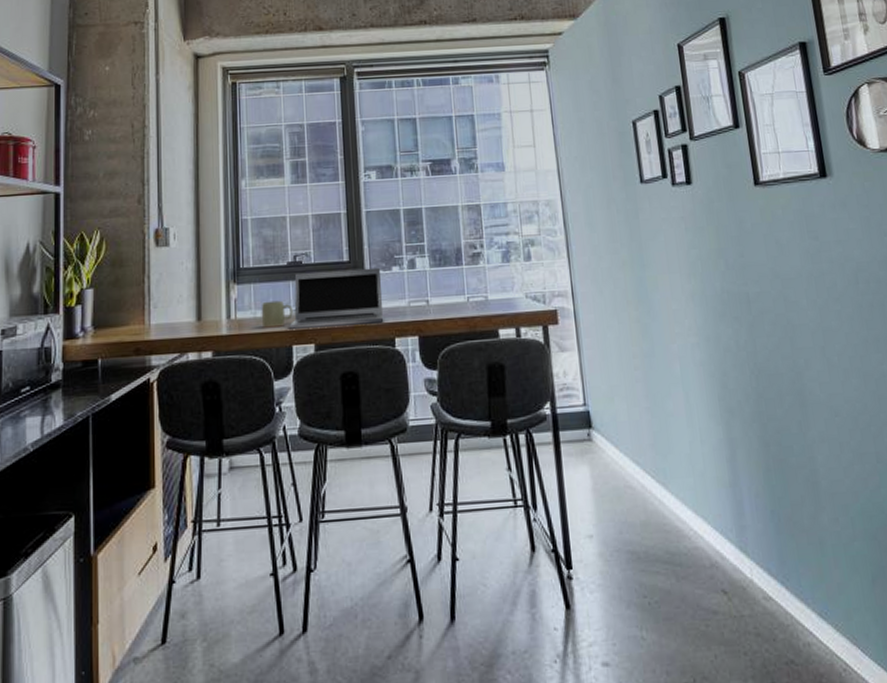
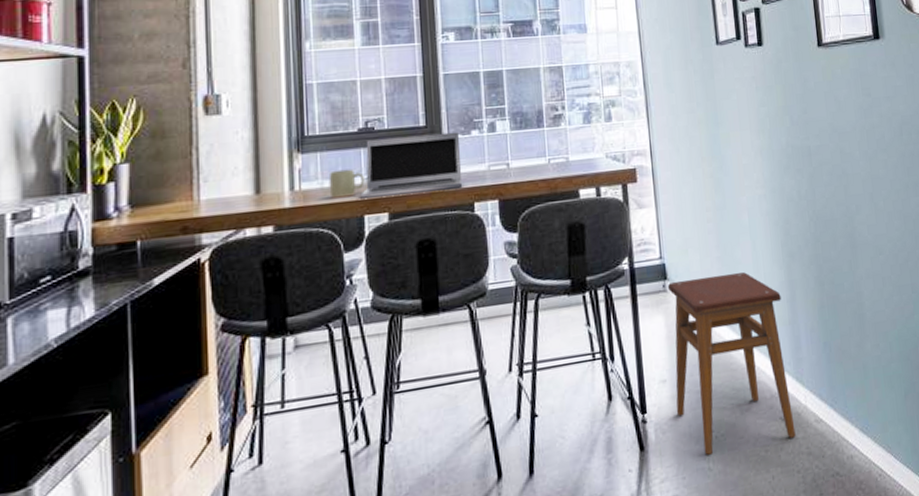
stool: none [592,425,741,622] -> present [667,272,796,455]

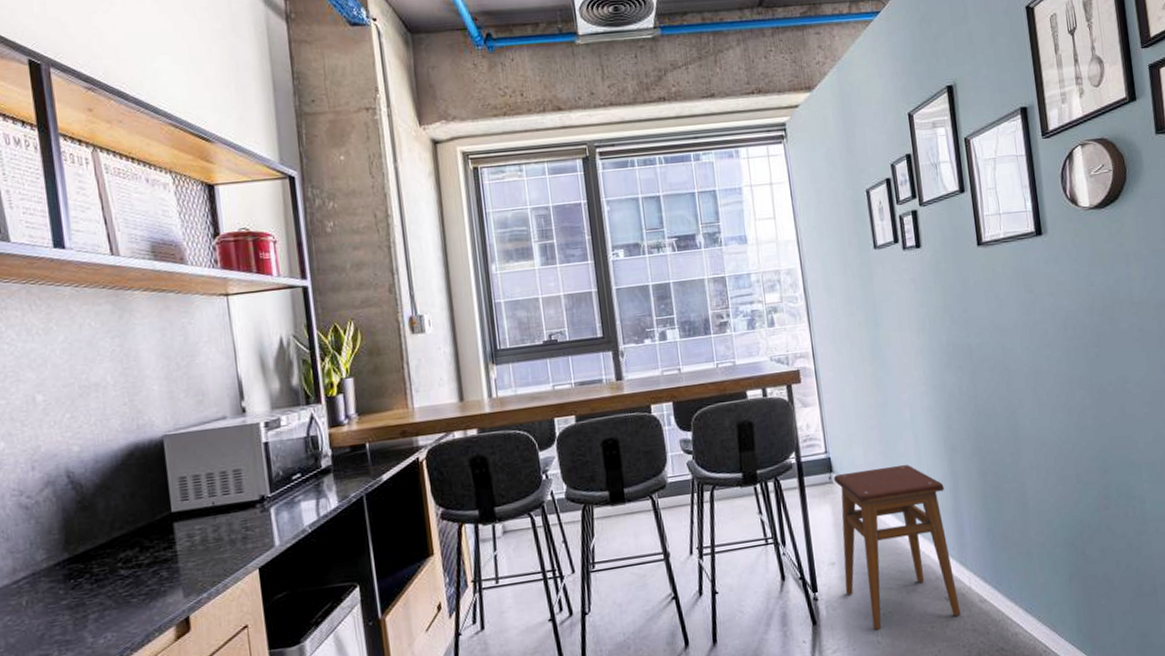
mug: present [328,168,365,199] -> none [521,377,552,404]
laptop: present [360,132,463,199] -> none [549,341,640,404]

